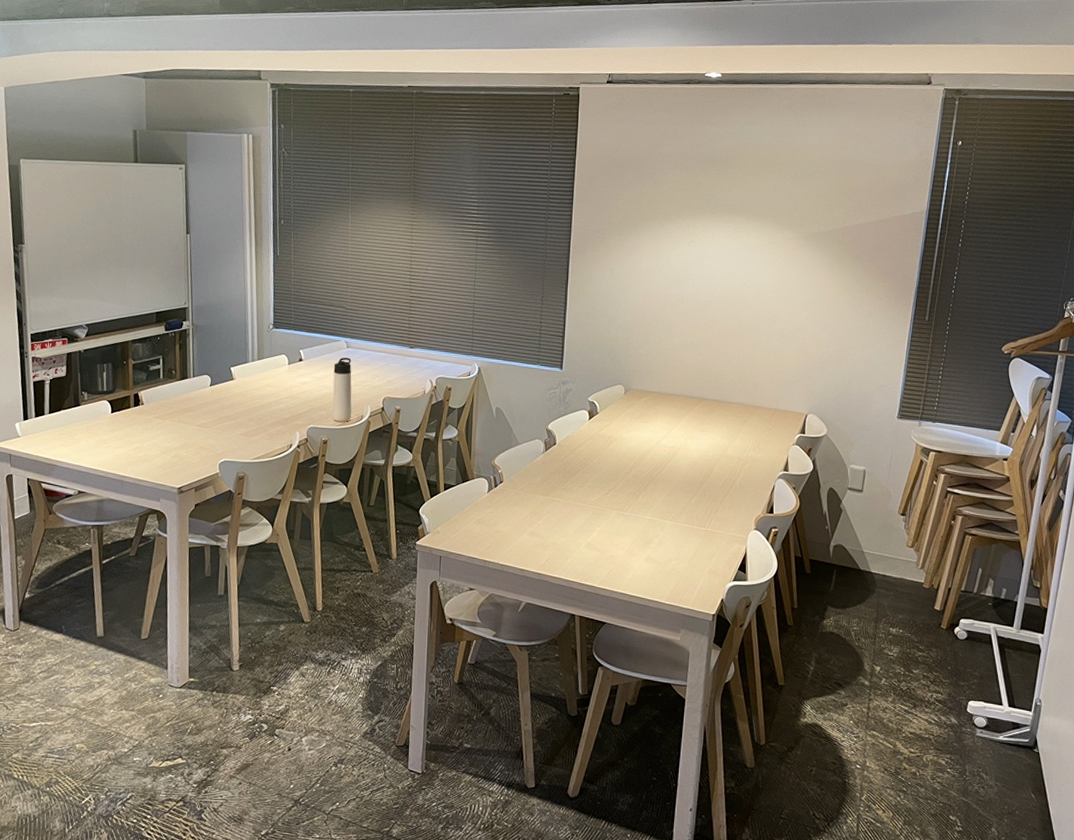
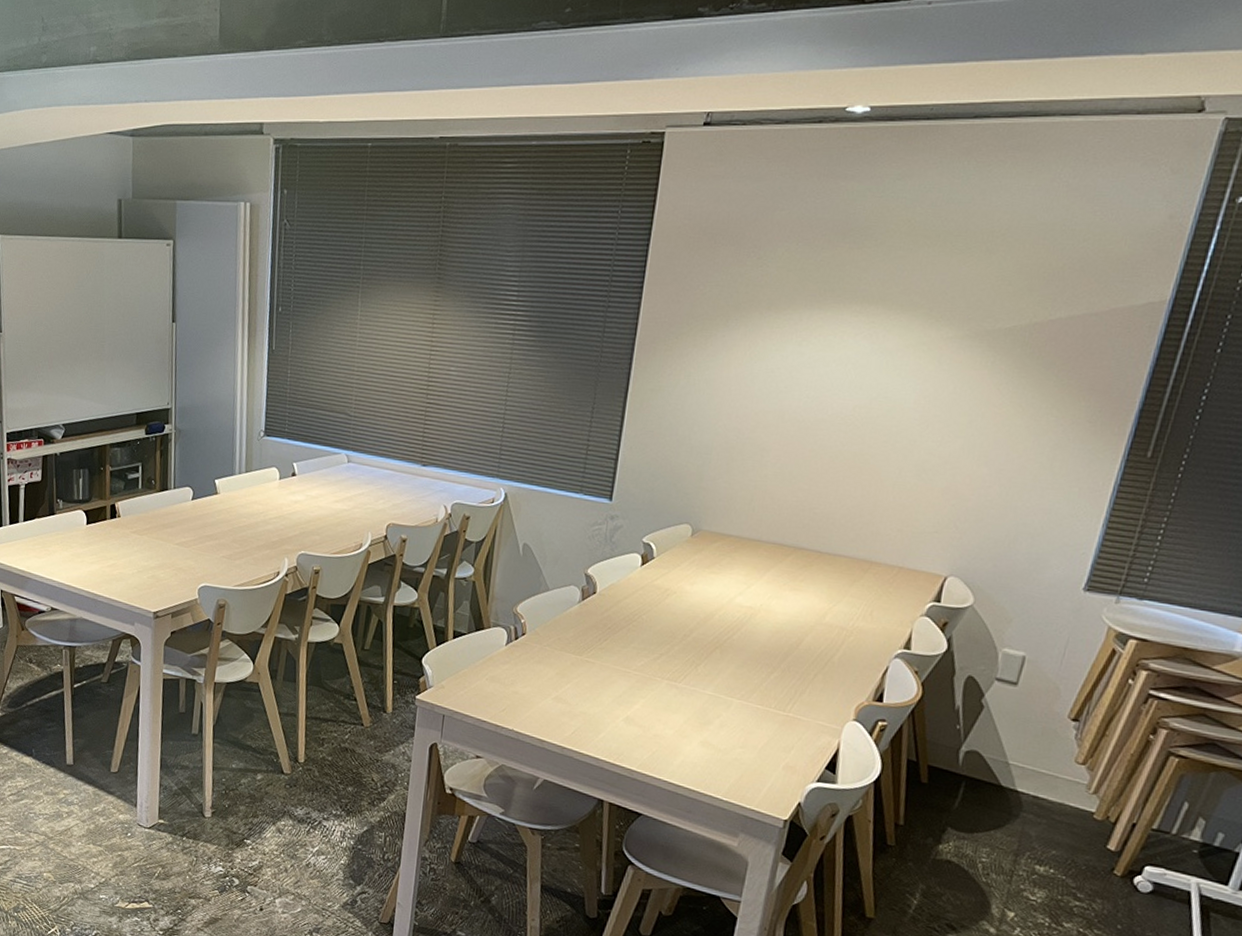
thermos bottle: present [332,357,352,422] -> none [326,473,353,550]

